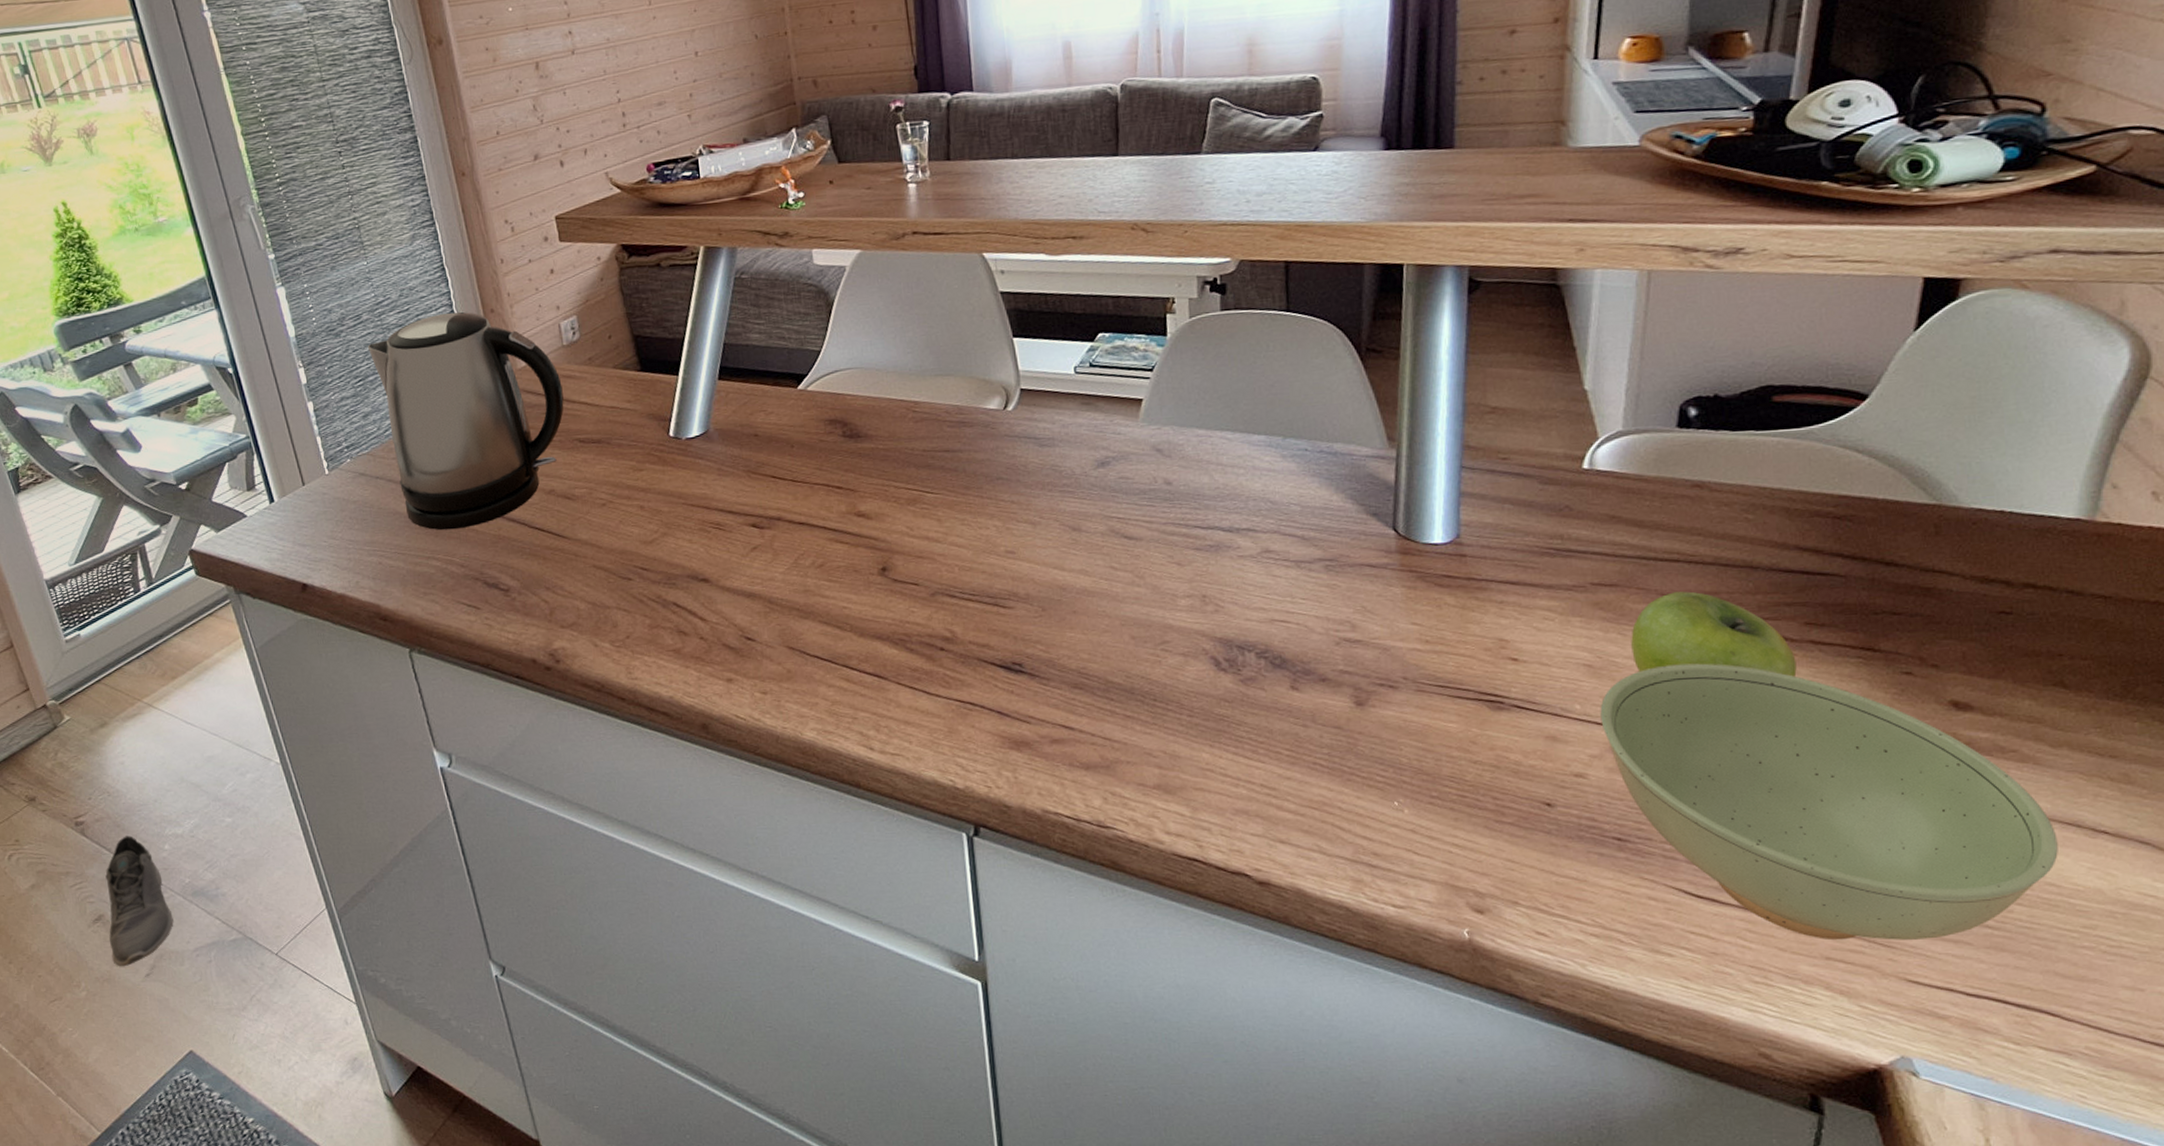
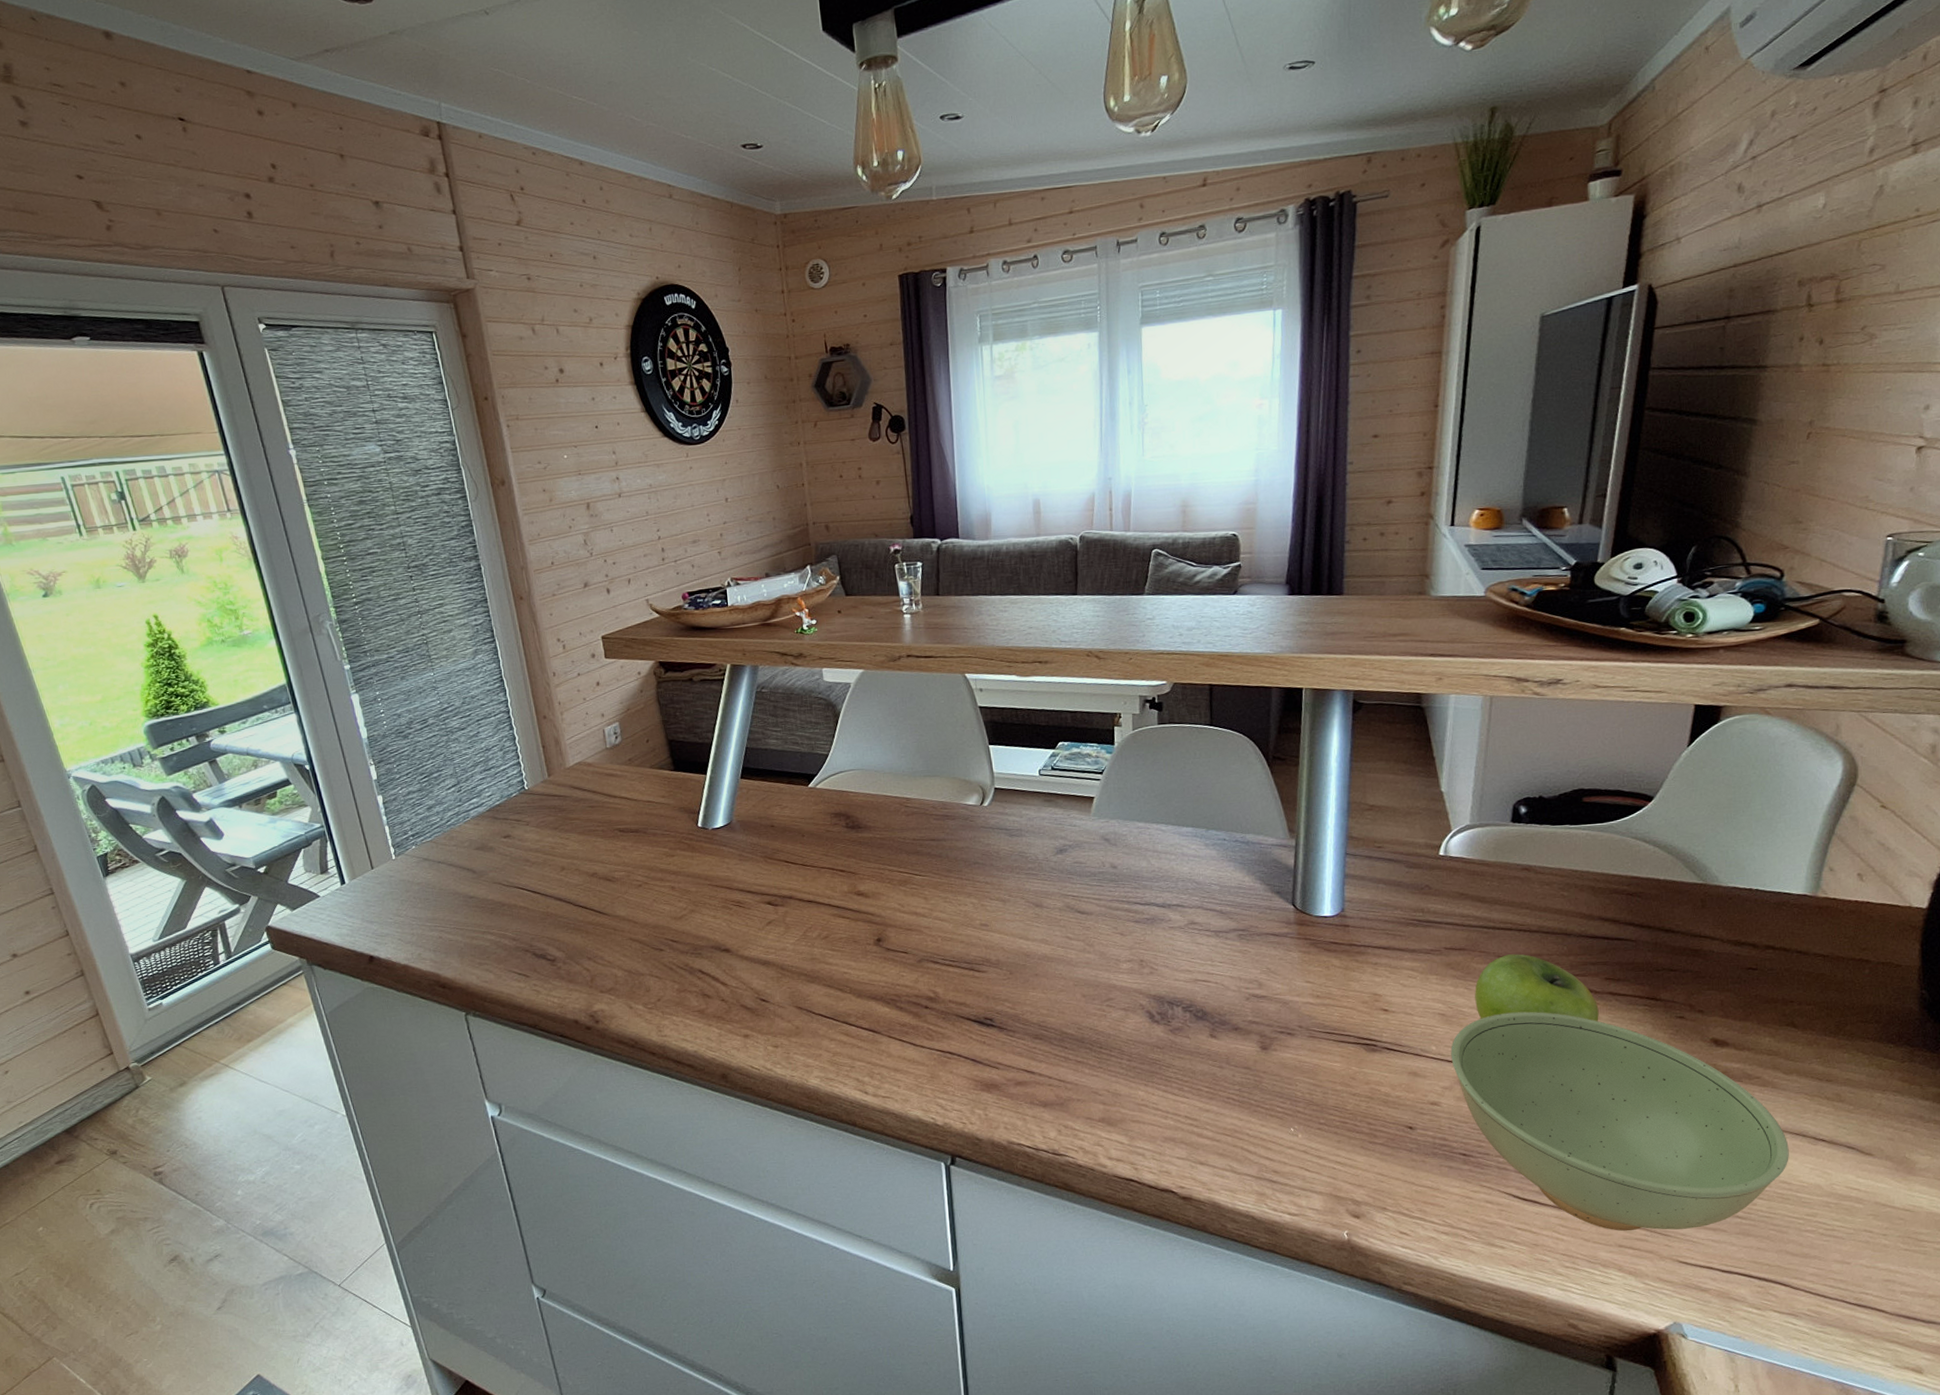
athletic shoe: present [105,835,174,967] -> none [181,1183,245,1302]
kettle: present [367,312,564,531] -> none [432,717,607,909]

